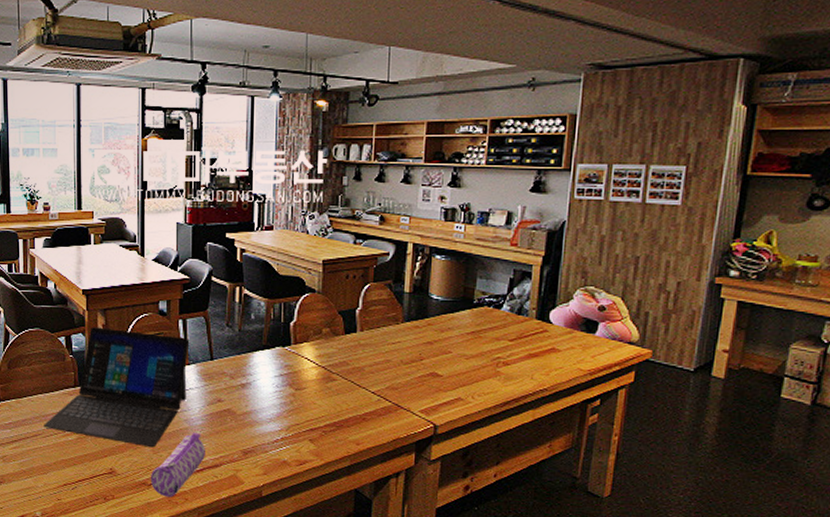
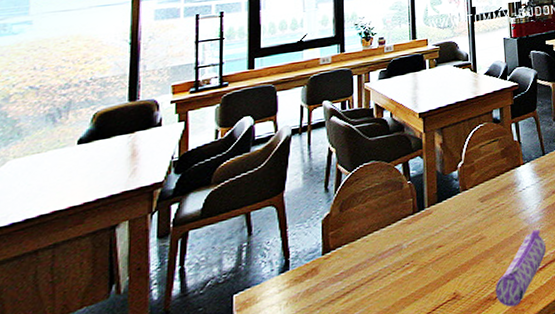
laptop: present [44,327,190,448] -> none [380,139,524,268]

